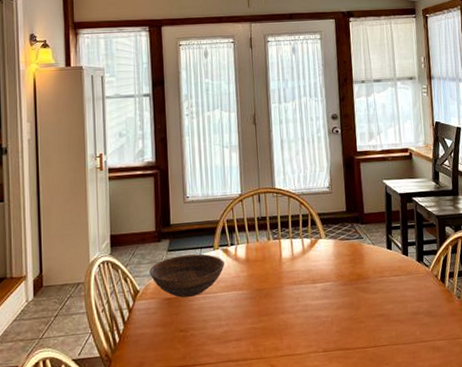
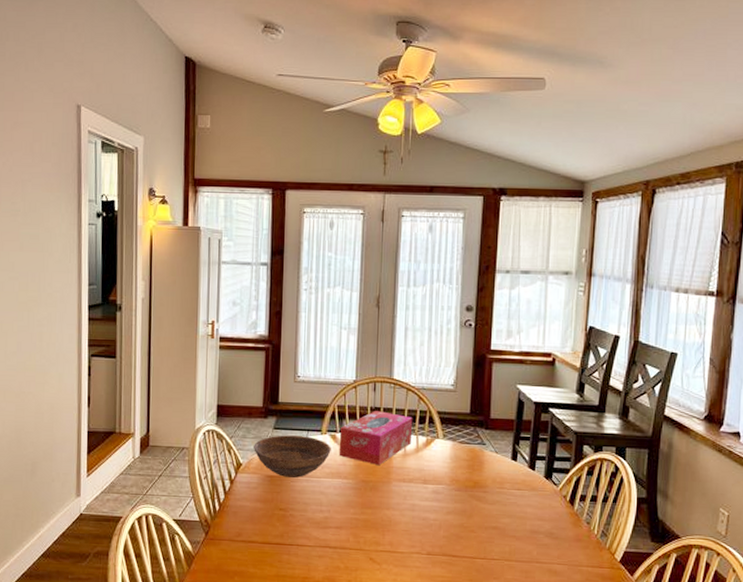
tissue box: none [231,220,298,272] -> present [339,411,413,465]

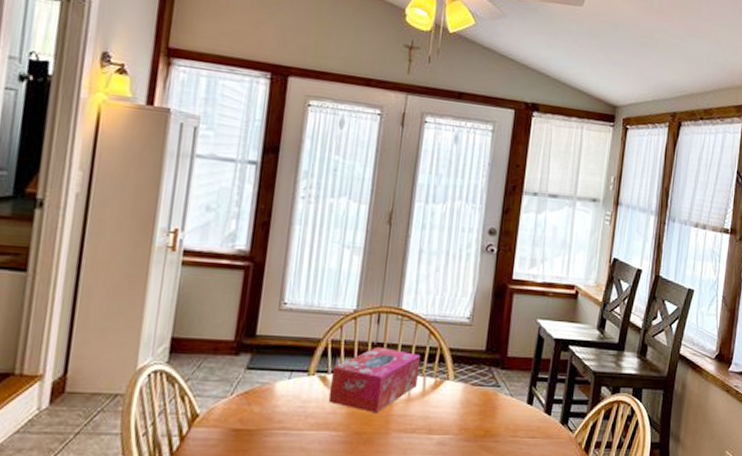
bowl: present [254,435,331,478] -> none [217,376,319,431]

